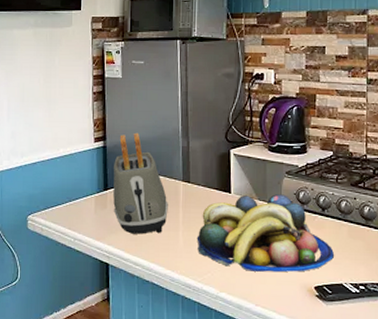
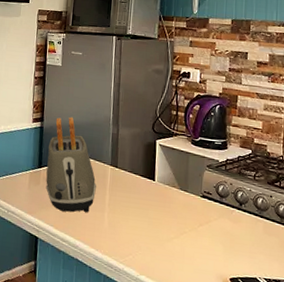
fruit bowl: present [196,194,334,272] -> none [121,184,249,263]

